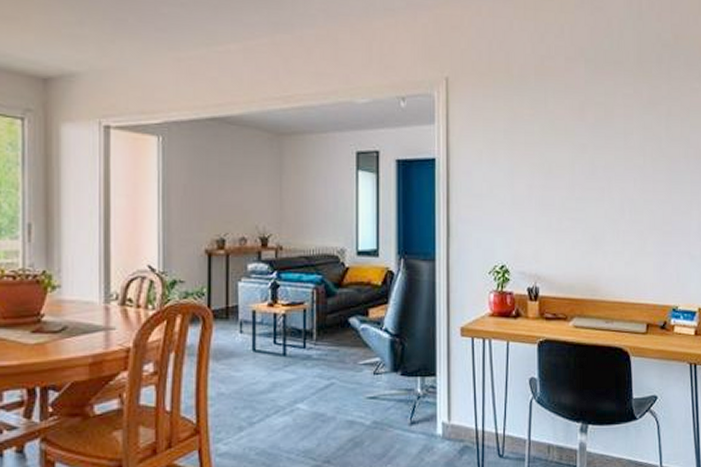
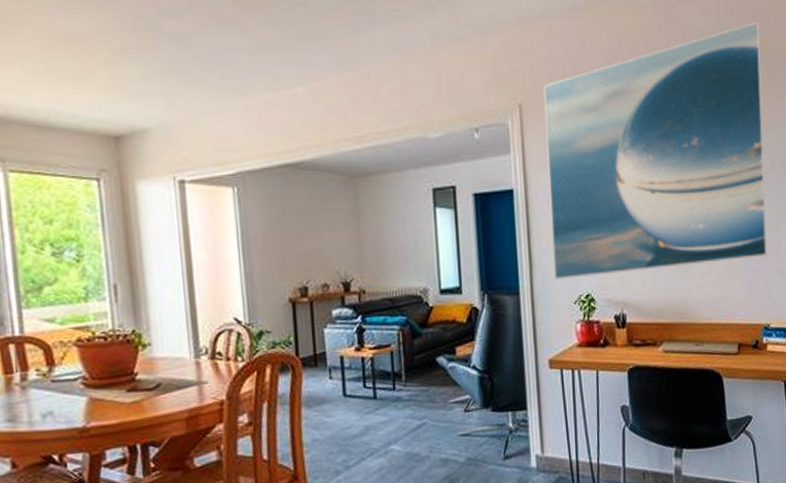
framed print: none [470,17,679,249] -> present [543,21,767,279]

